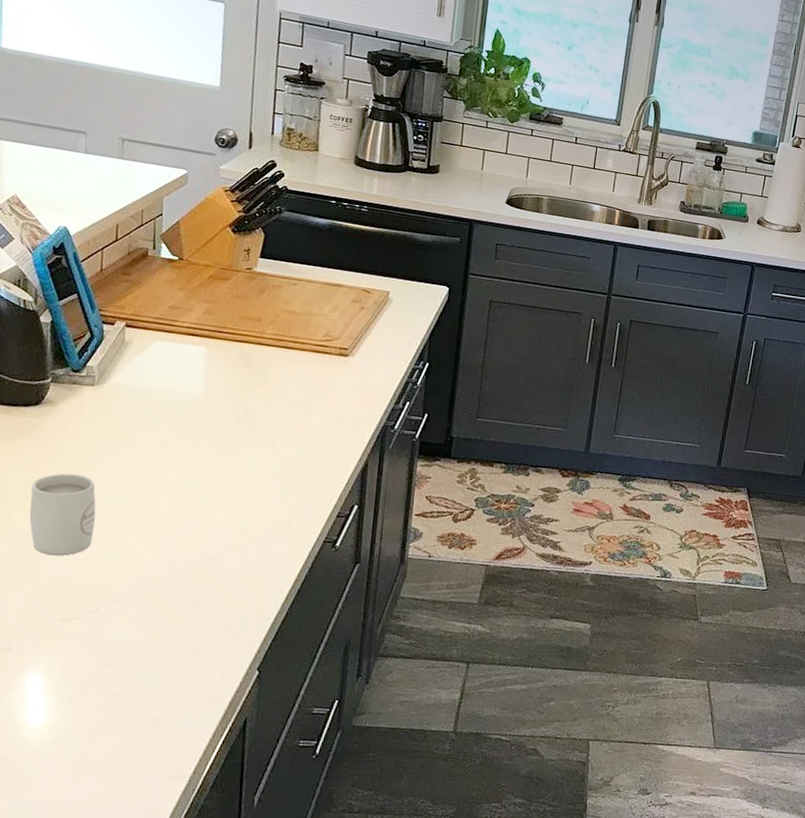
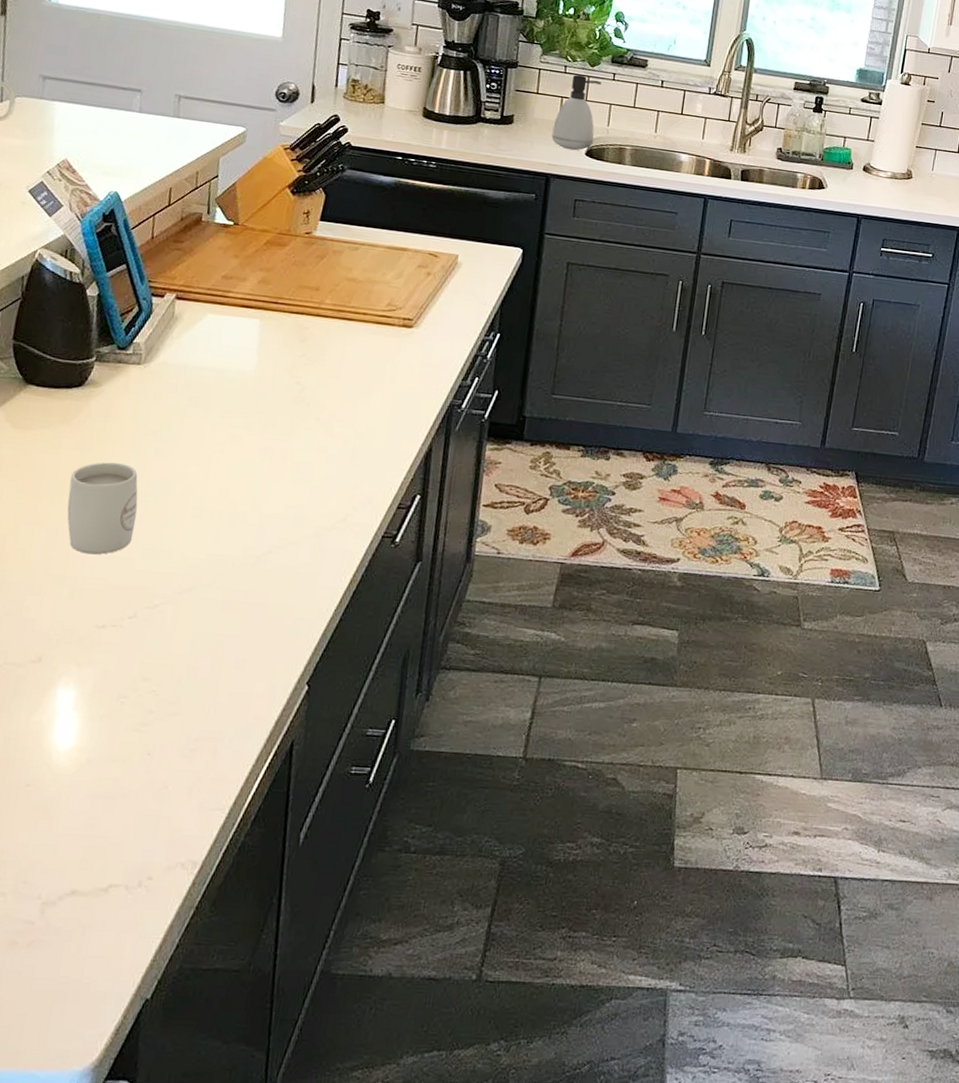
soap dispenser: none [474,129,521,199] -> present [551,74,602,151]

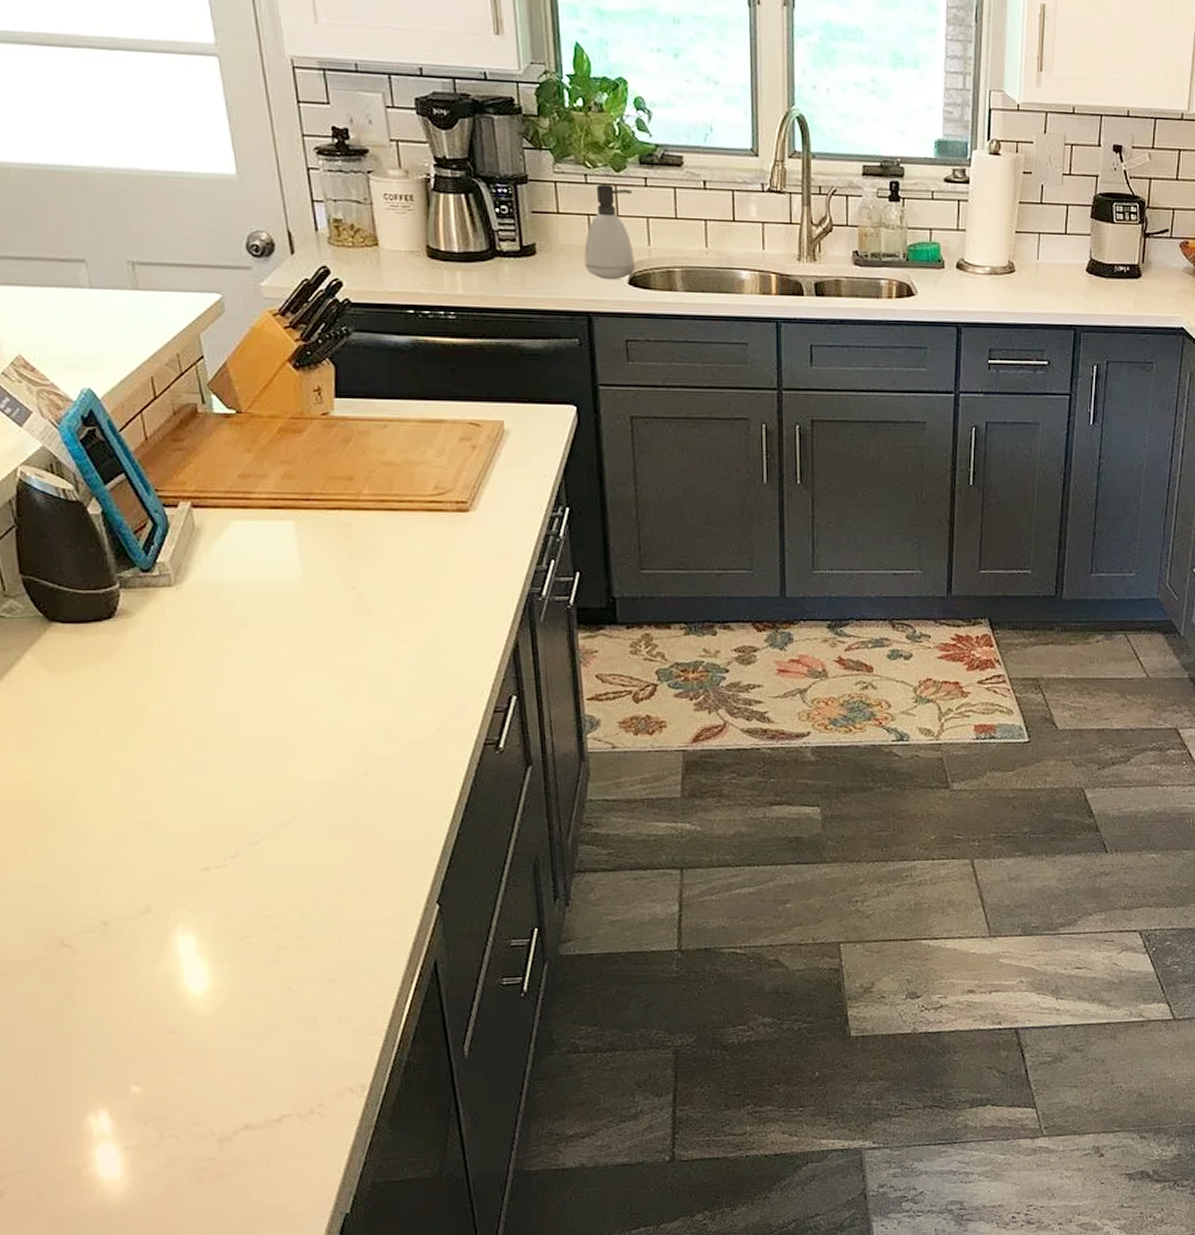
mug: present [67,462,138,555] -> none [128,697,214,797]

